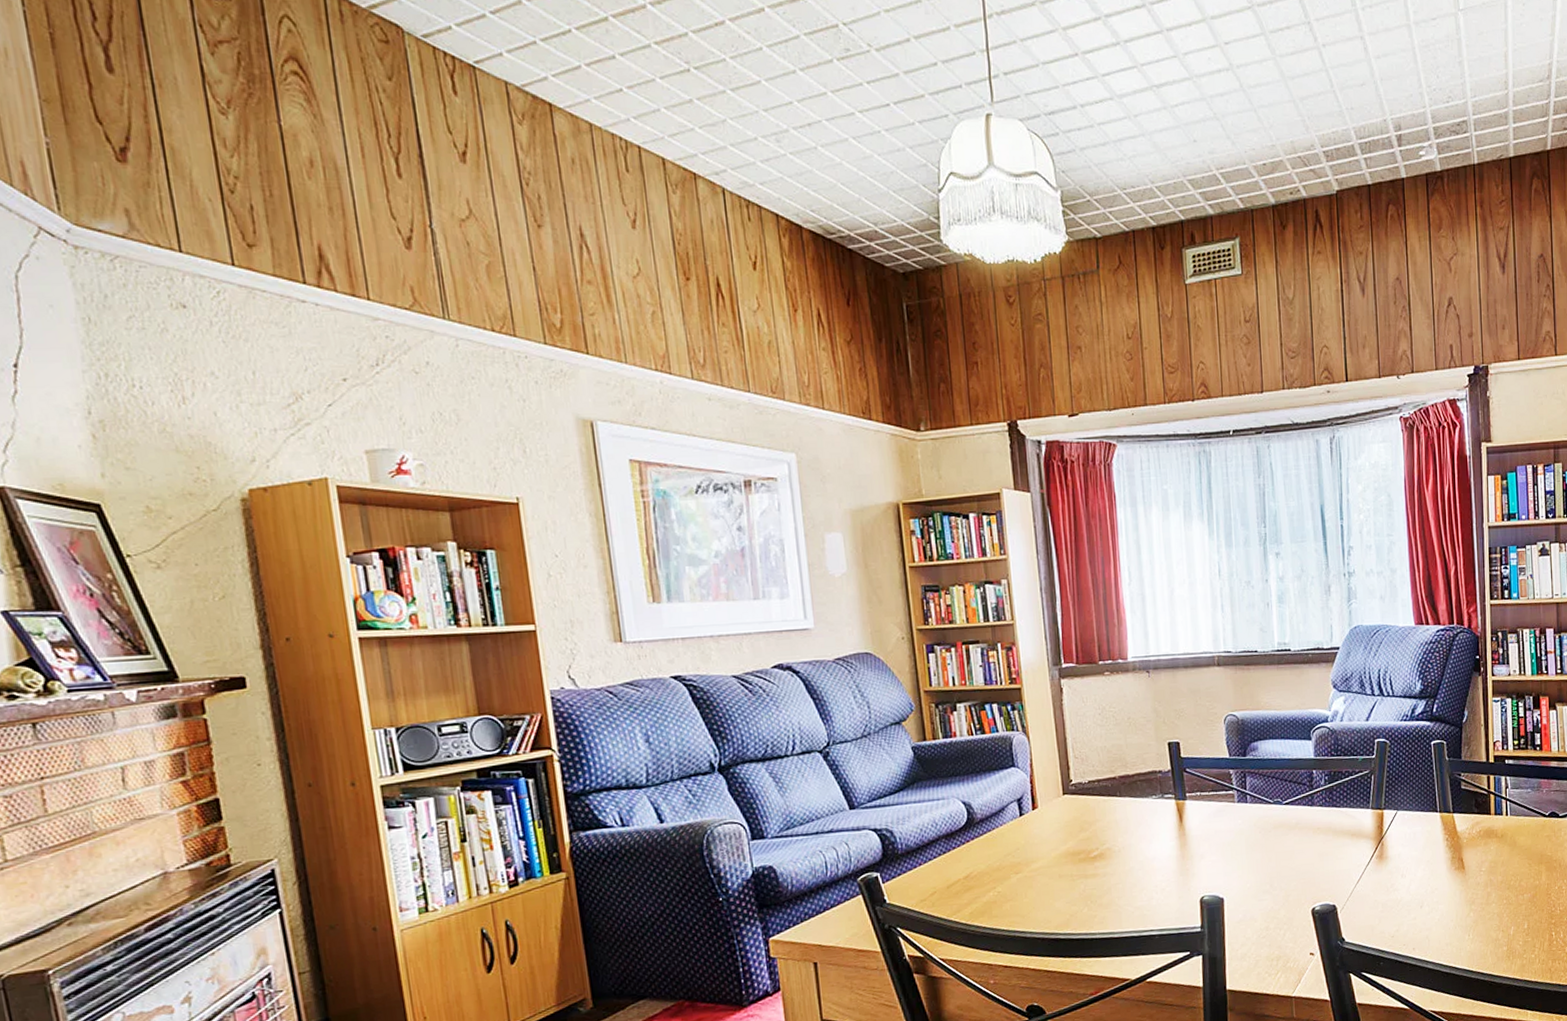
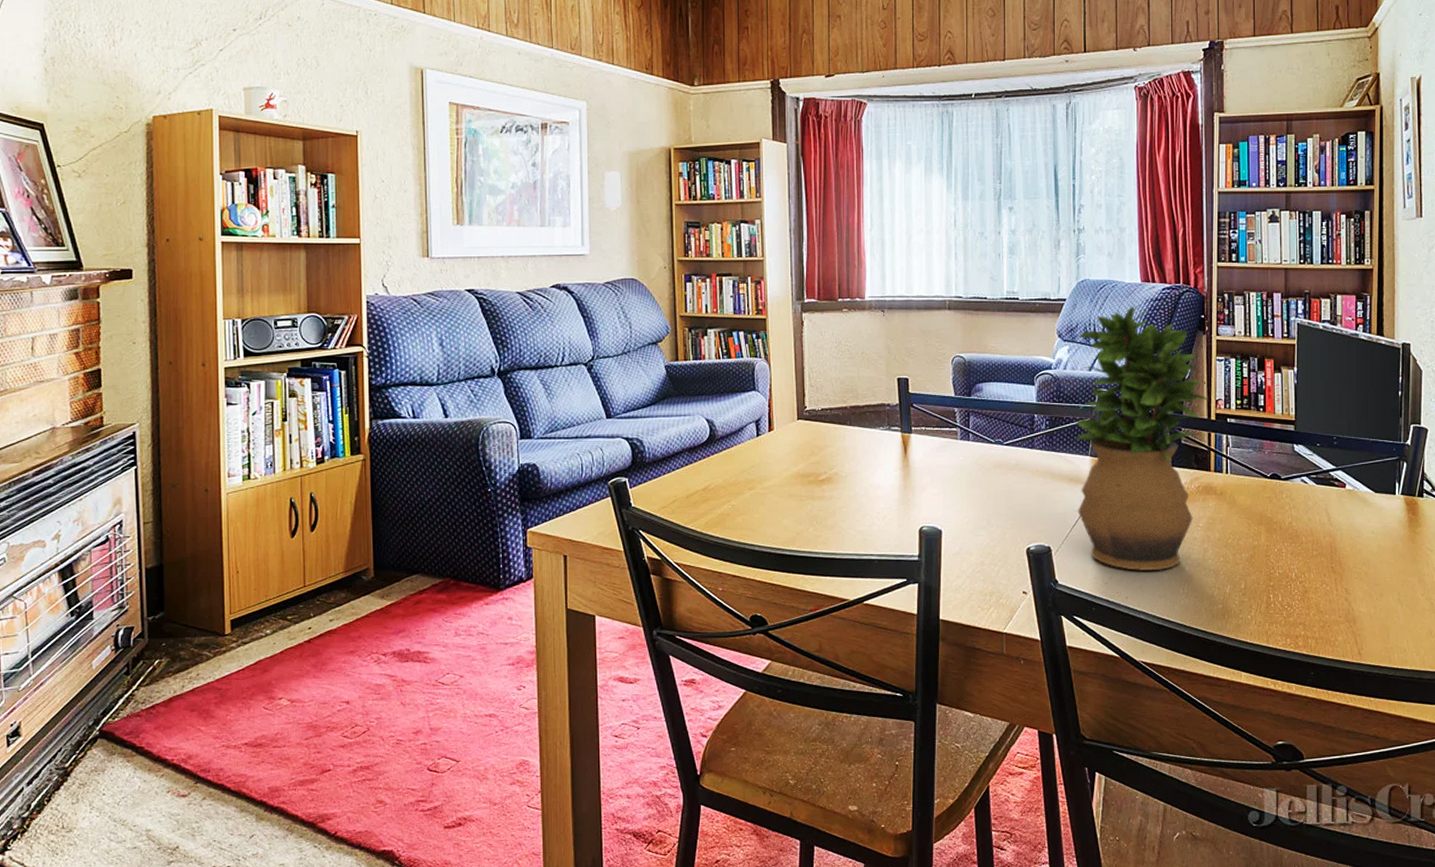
potted plant: none [1353,649,1488,921] -> present [1075,305,1210,570]

